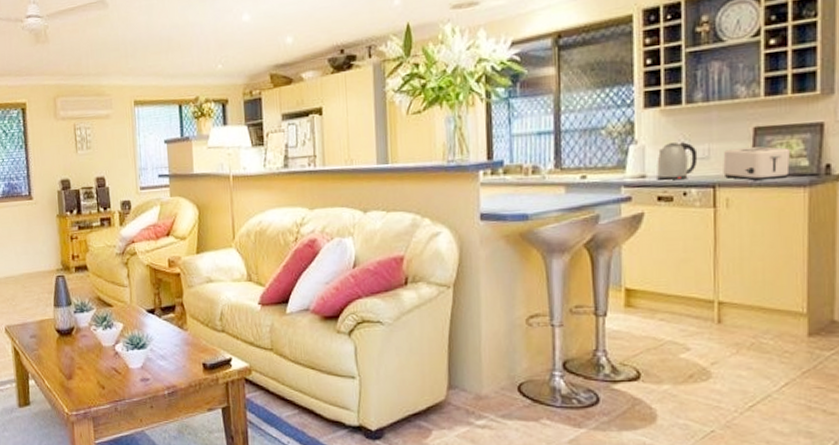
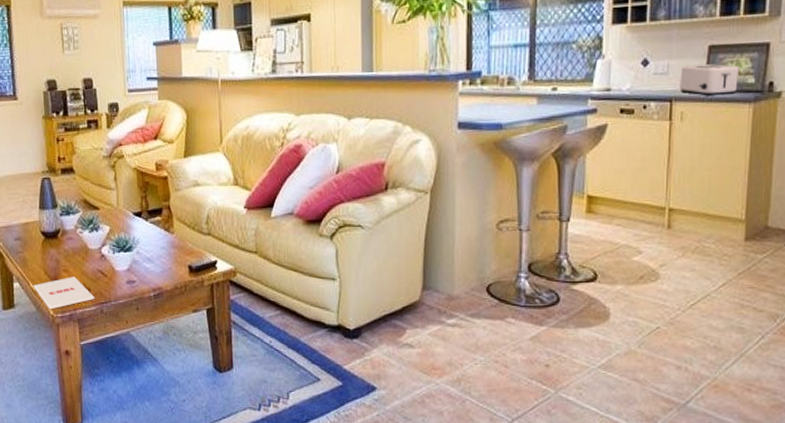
magazine: none [48,374,109,408] -> present [33,277,95,310]
kettle: present [657,143,698,181] -> none [621,58,658,95]

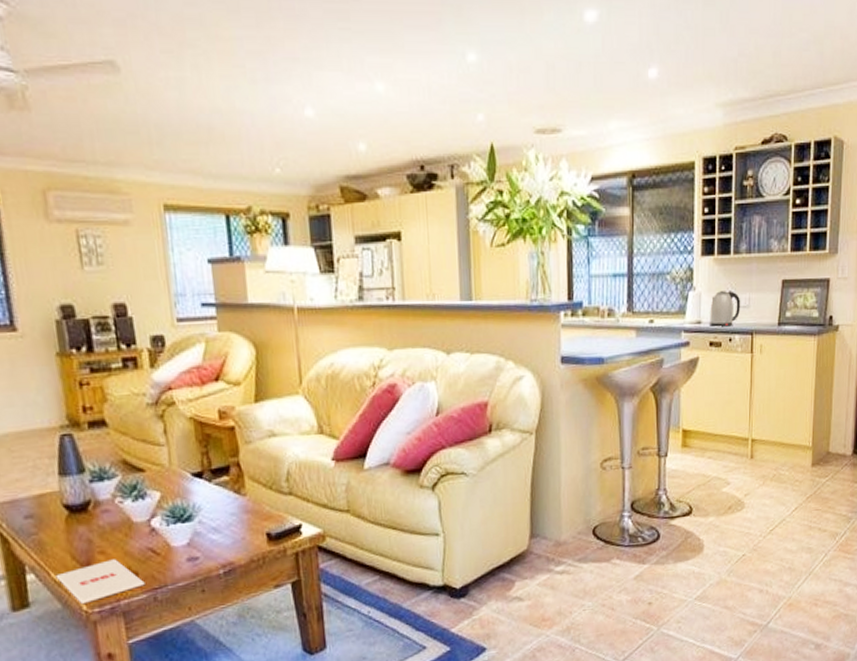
kettle: none [621,58,658,95] -> present [710,291,741,327]
toaster: present [679,64,739,96] -> none [759,298,806,329]

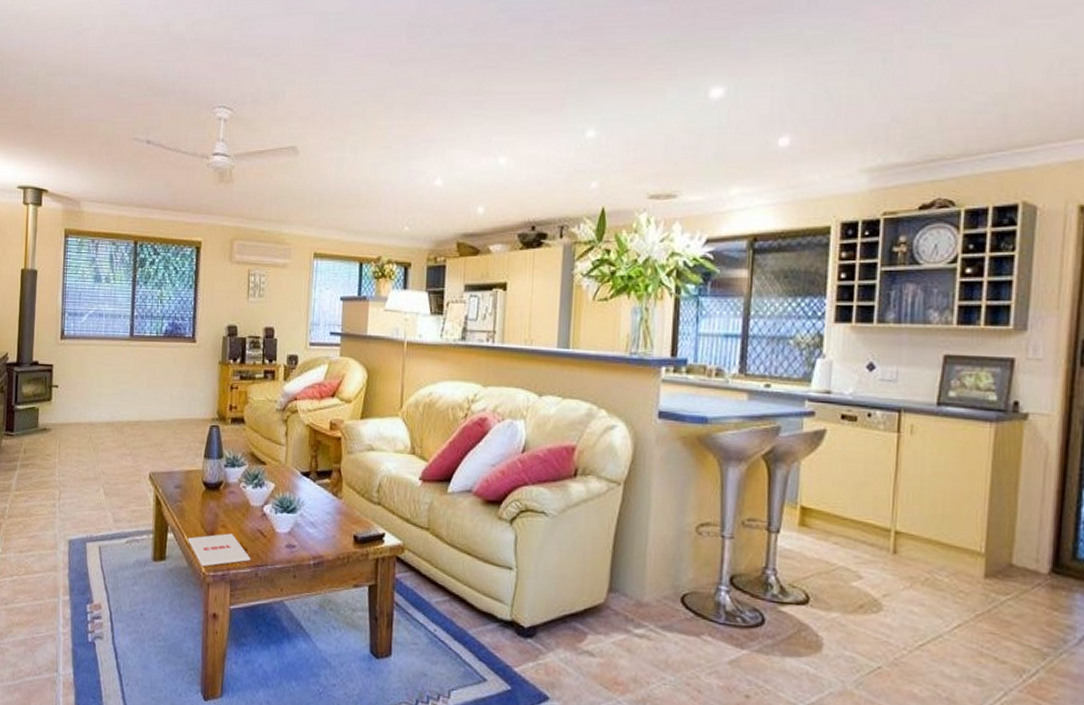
kettle: present [710,291,741,327] -> none [842,361,886,401]

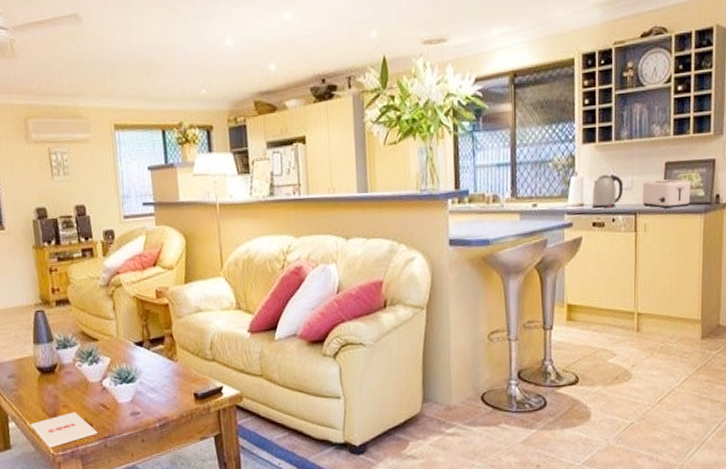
kettle: none [842,361,886,401] -> present [592,175,624,209]
toaster: none [910,374,978,412] -> present [642,179,691,209]

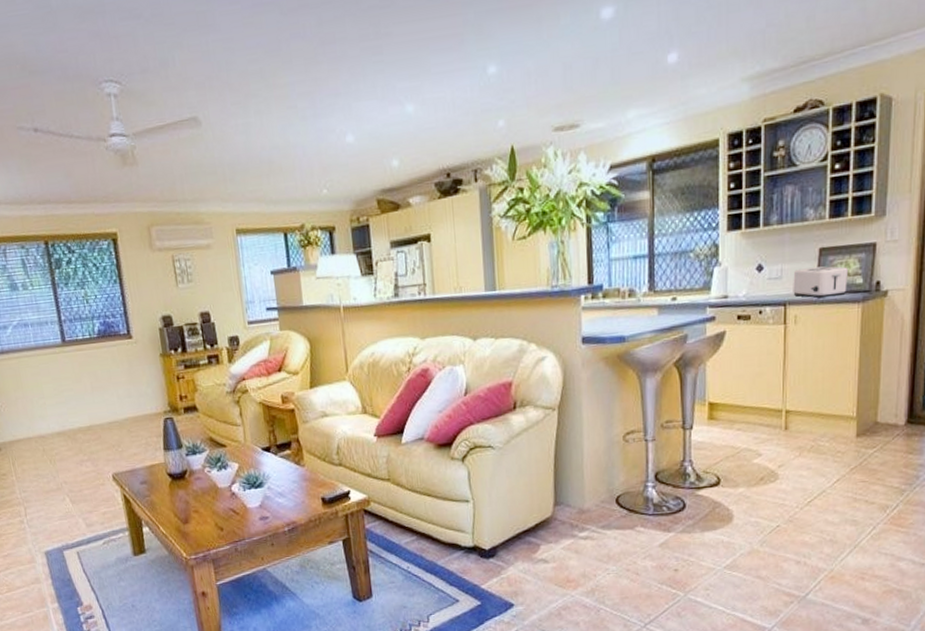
magazine: present [30,412,98,449] -> none [163,517,228,553]
kettle: present [592,175,624,209] -> none [737,264,772,301]

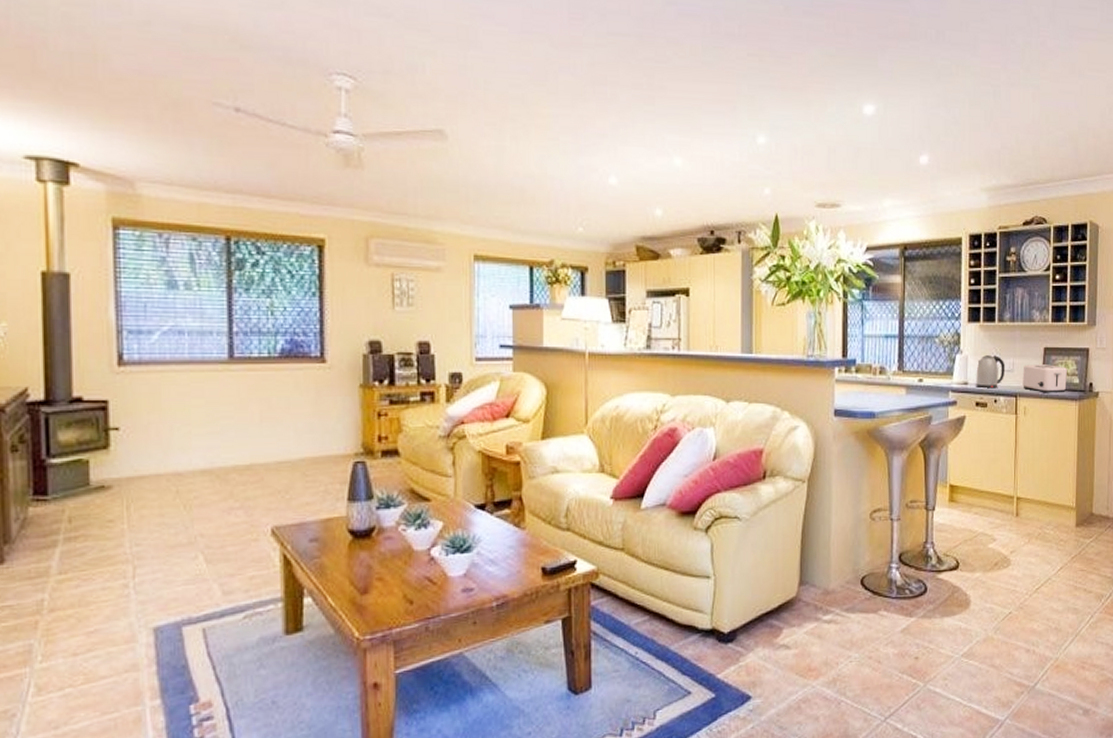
kettle: none [737,264,772,301] -> present [976,355,1006,389]

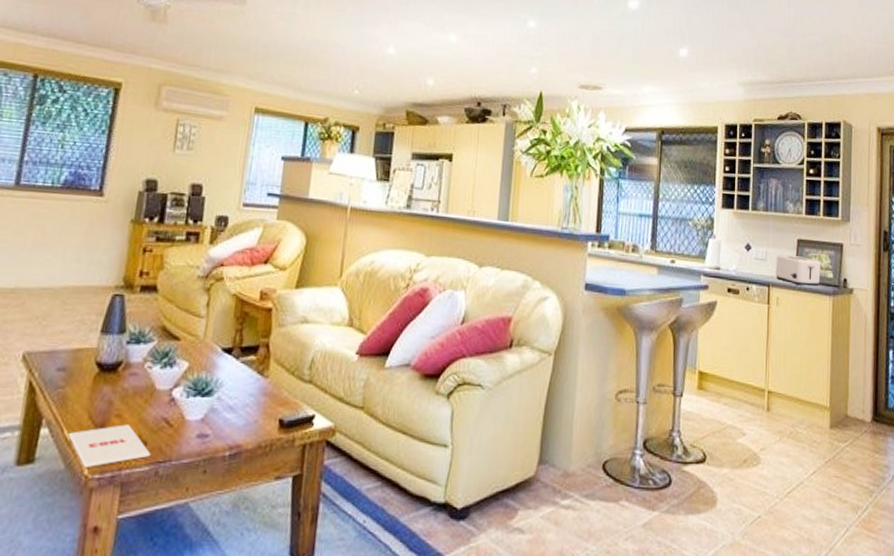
magazine: none [332,586,419,631] -> present [68,424,151,469]
kettle: present [976,355,1006,389] -> none [728,242,759,276]

